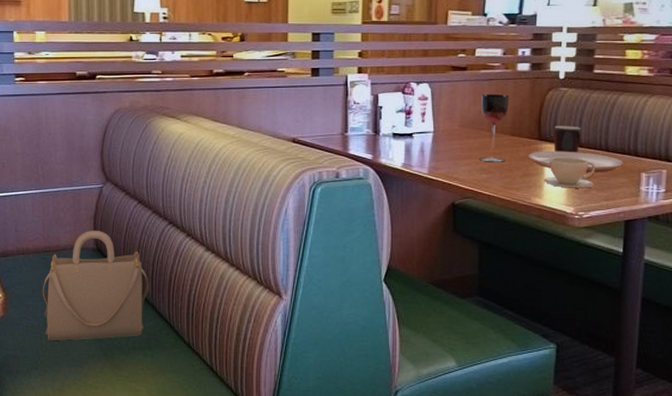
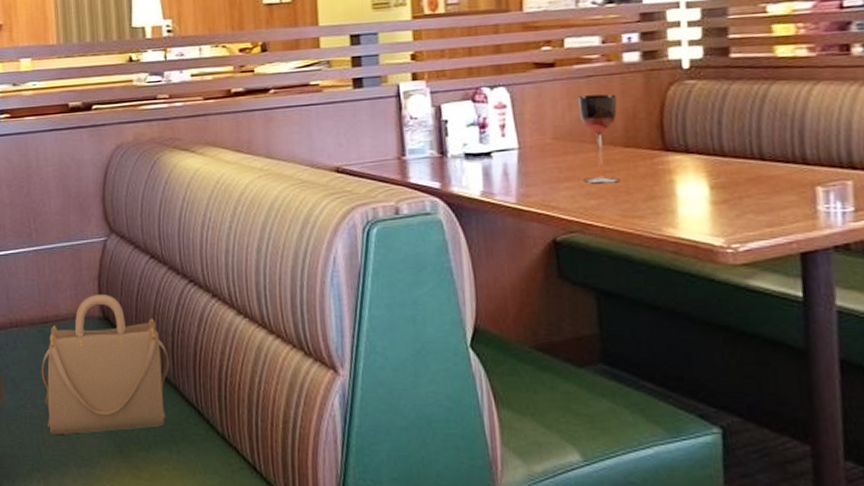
plate: present [529,151,623,173] -> none [652,163,788,190]
teacup: present [544,157,595,188] -> none [676,170,749,213]
mug: present [553,125,582,153] -> none [682,129,723,166]

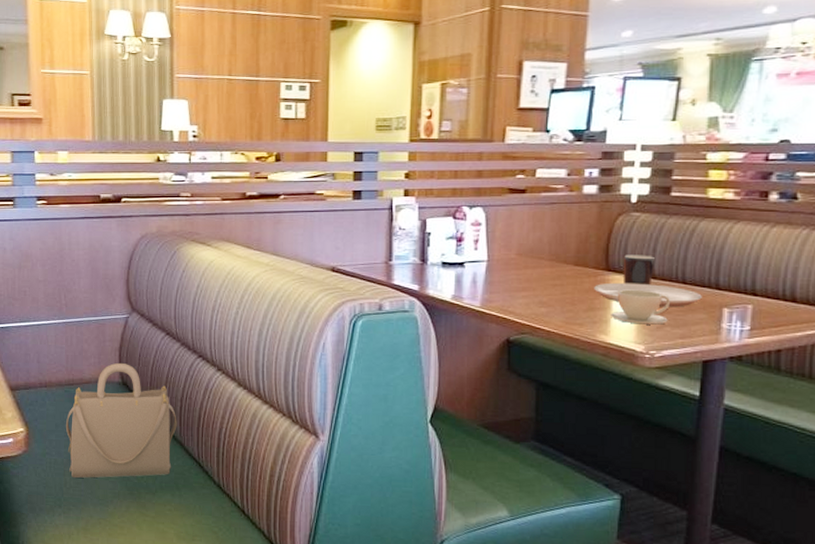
wineglass: present [577,94,620,184] -> none [538,220,574,295]
plate: none [652,163,788,190] -> present [594,282,702,308]
teacup: none [676,170,749,213] -> present [611,289,670,325]
mug: none [682,129,723,166] -> present [623,254,656,286]

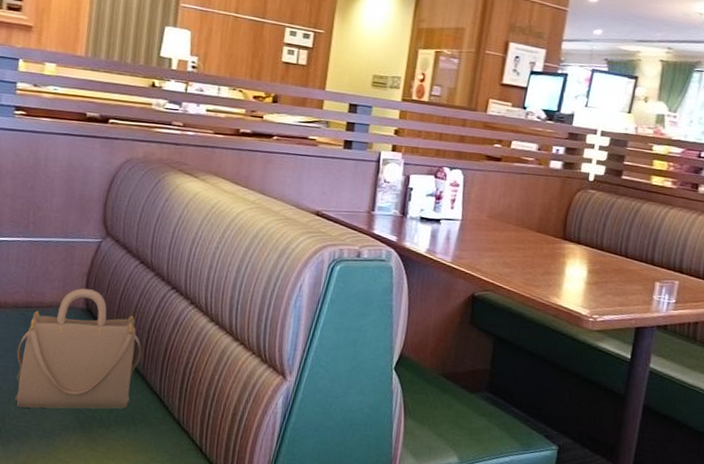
plate: present [594,282,702,308] -> none [551,250,640,278]
teacup: present [611,289,670,325] -> none [563,257,613,292]
mug: present [623,254,656,286] -> none [576,226,605,256]

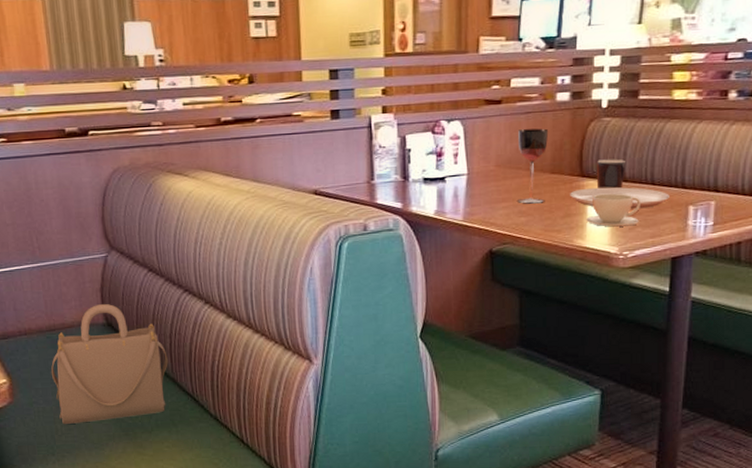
wineglass: none [504,187,540,258] -> present [517,128,549,204]
plate: none [551,250,640,278] -> present [570,187,669,209]
teacup: none [563,257,613,292] -> present [586,193,640,227]
mug: none [576,226,605,256] -> present [596,159,627,189]

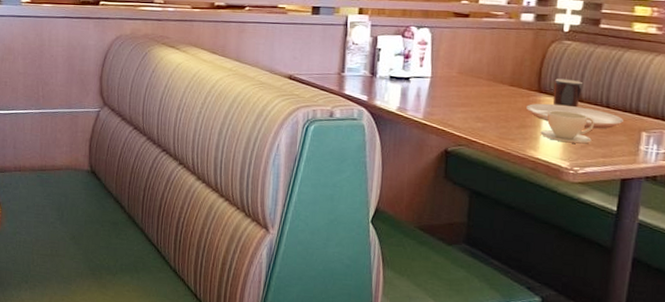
handbag: present [51,303,168,424] -> none [36,152,140,259]
wineglass: present [517,128,549,204] -> none [476,42,511,112]

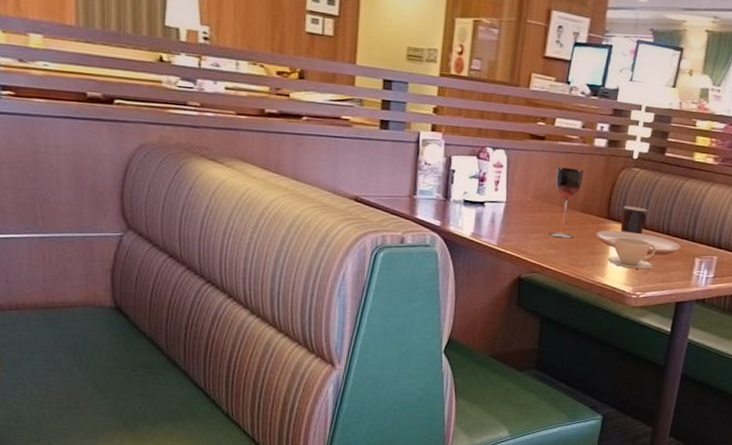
wineglass: none [476,42,511,112] -> present [549,167,584,239]

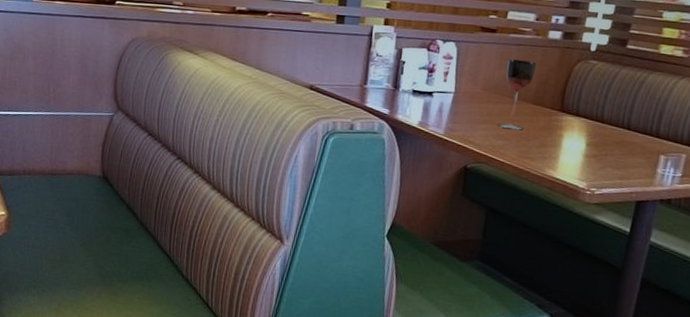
plate: present [596,230,681,255] -> none [548,123,643,151]
teacup: present [608,237,656,270] -> none [560,130,614,165]
mug: present [620,205,648,235] -> none [574,98,606,129]

